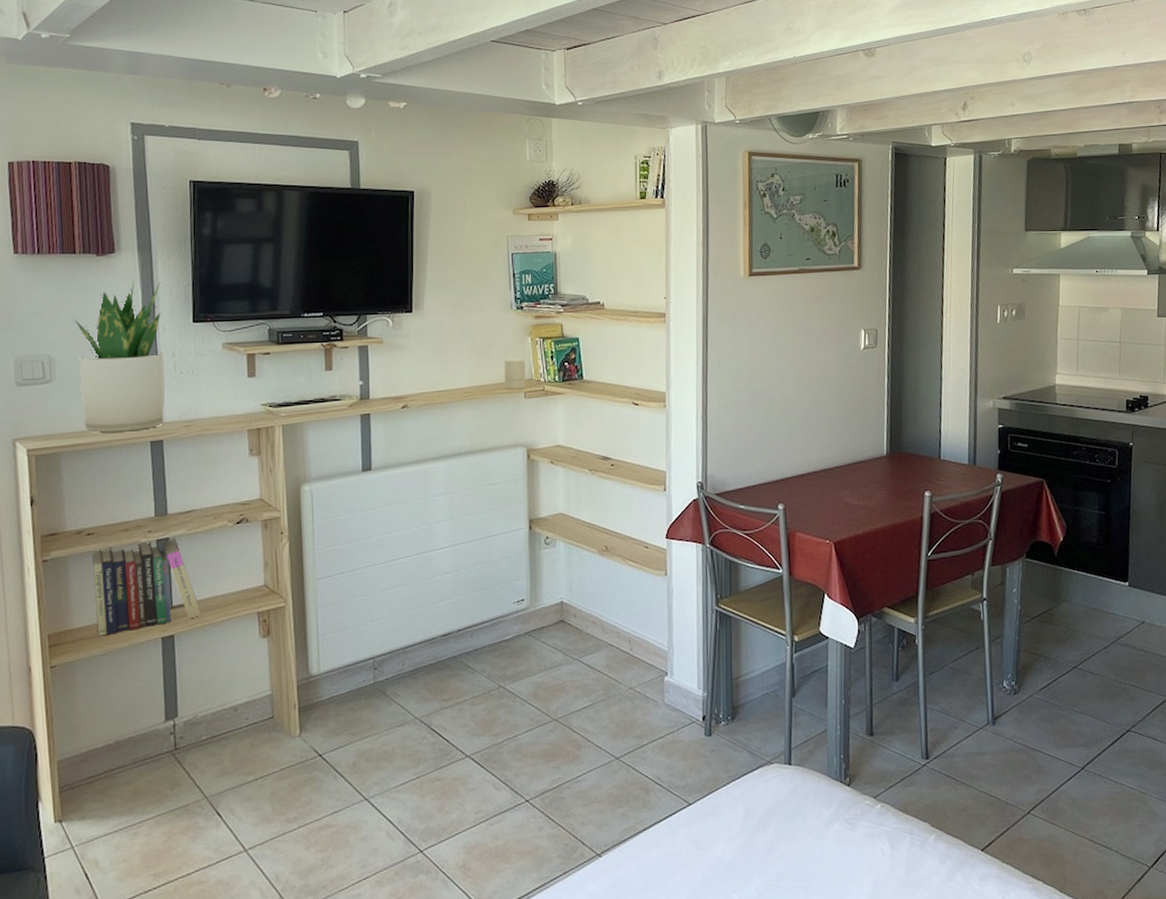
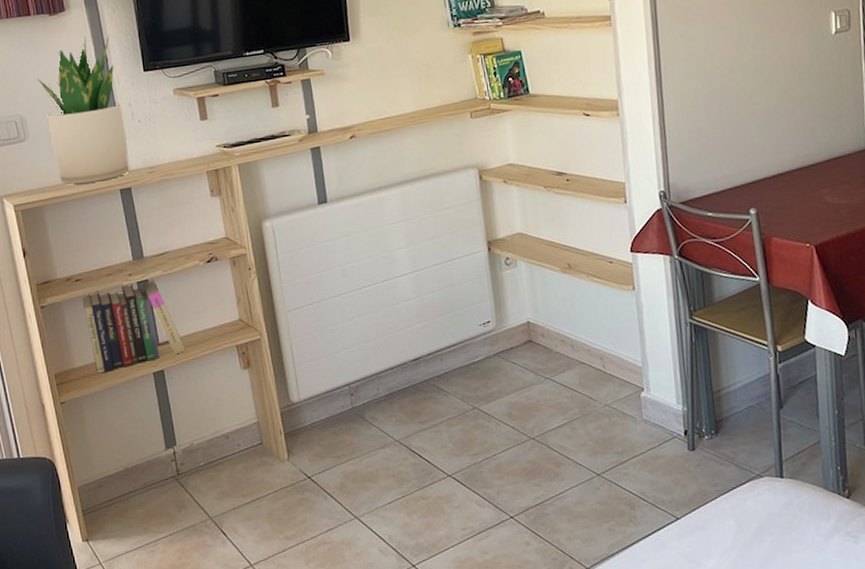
candle: present [503,358,526,391] -> none [446,77,471,112]

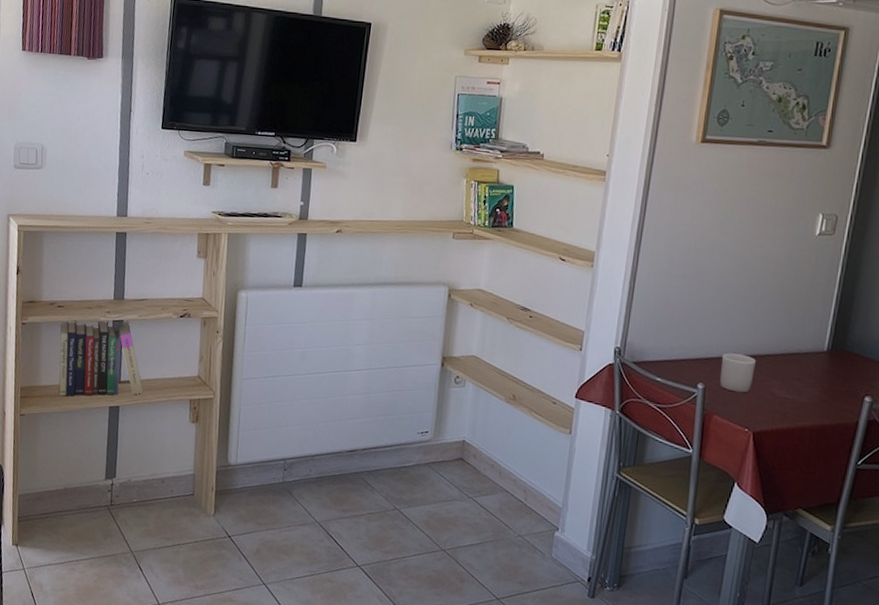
planter: present [37,34,129,185] -> none [63,85,138,221]
mug: none [767,169,804,210] -> present [719,353,756,393]

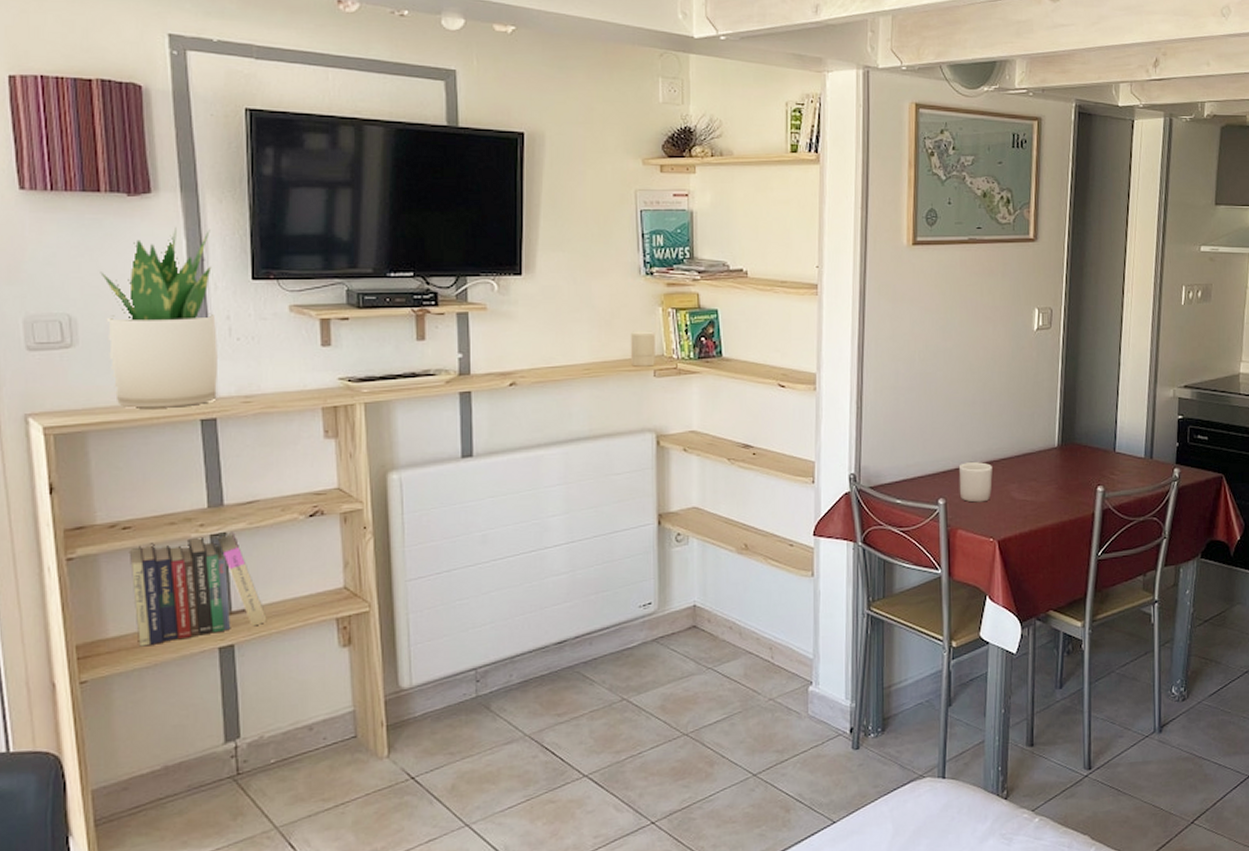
planter: none [63,85,138,221] -> present [100,227,218,408]
candle: none [434,197,458,231] -> present [630,331,655,368]

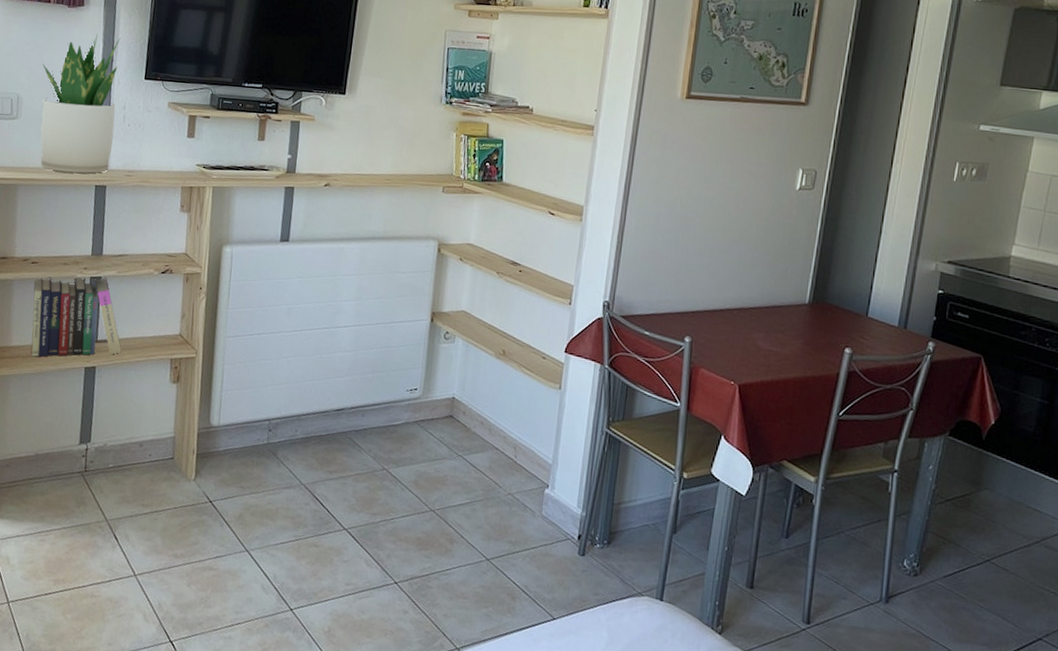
candle: present [630,331,655,368] -> none [424,151,448,184]
mug: present [958,462,993,503] -> none [705,306,741,346]

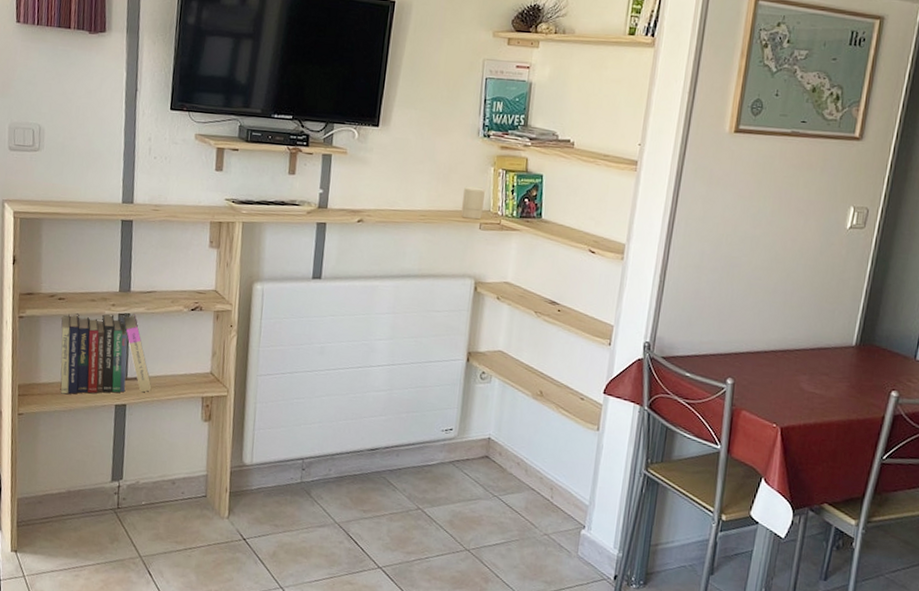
planter: present [39,34,121,174] -> none [63,62,145,208]
candle: none [424,151,448,184] -> present [460,186,485,221]

